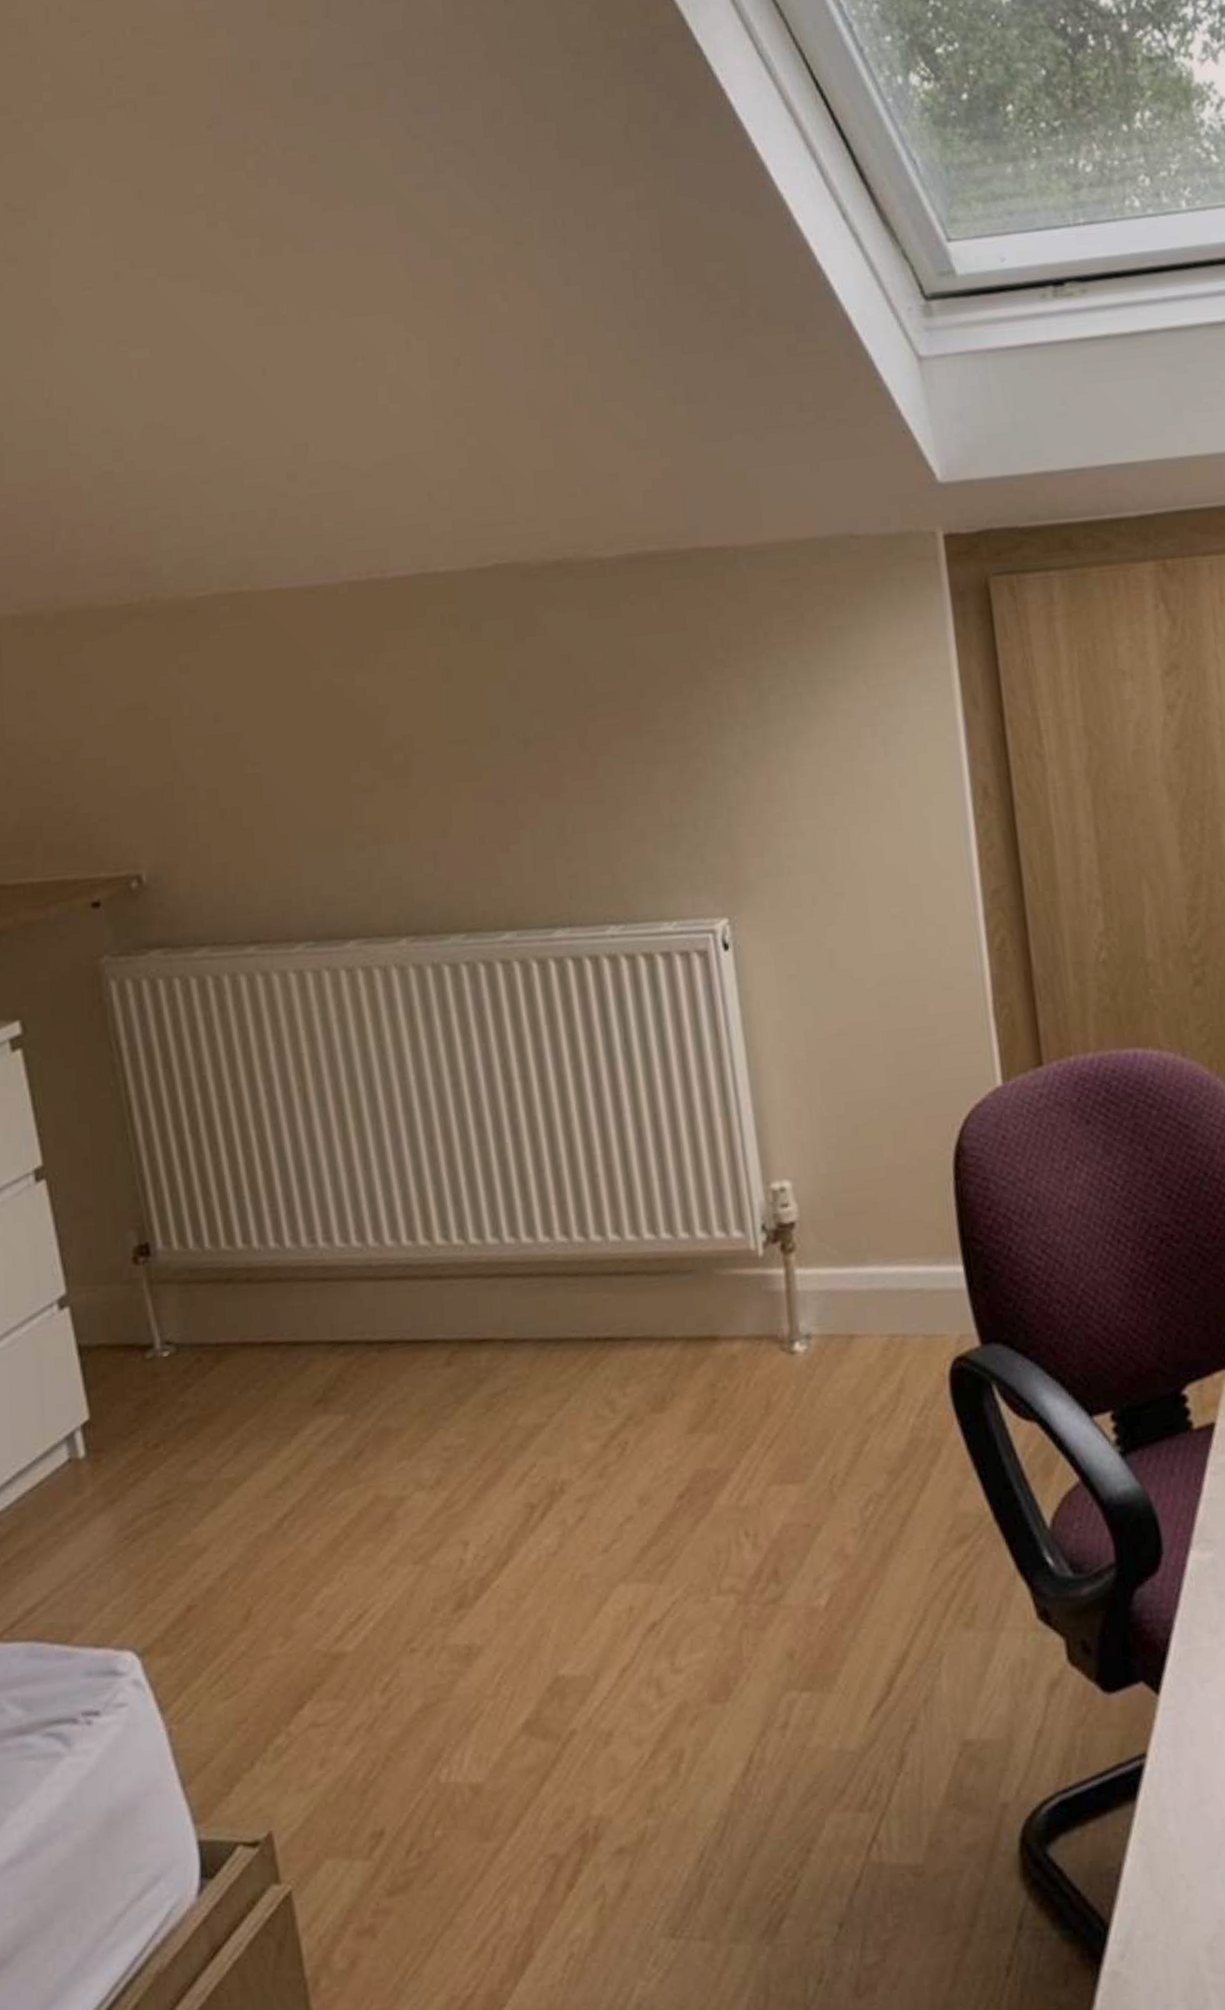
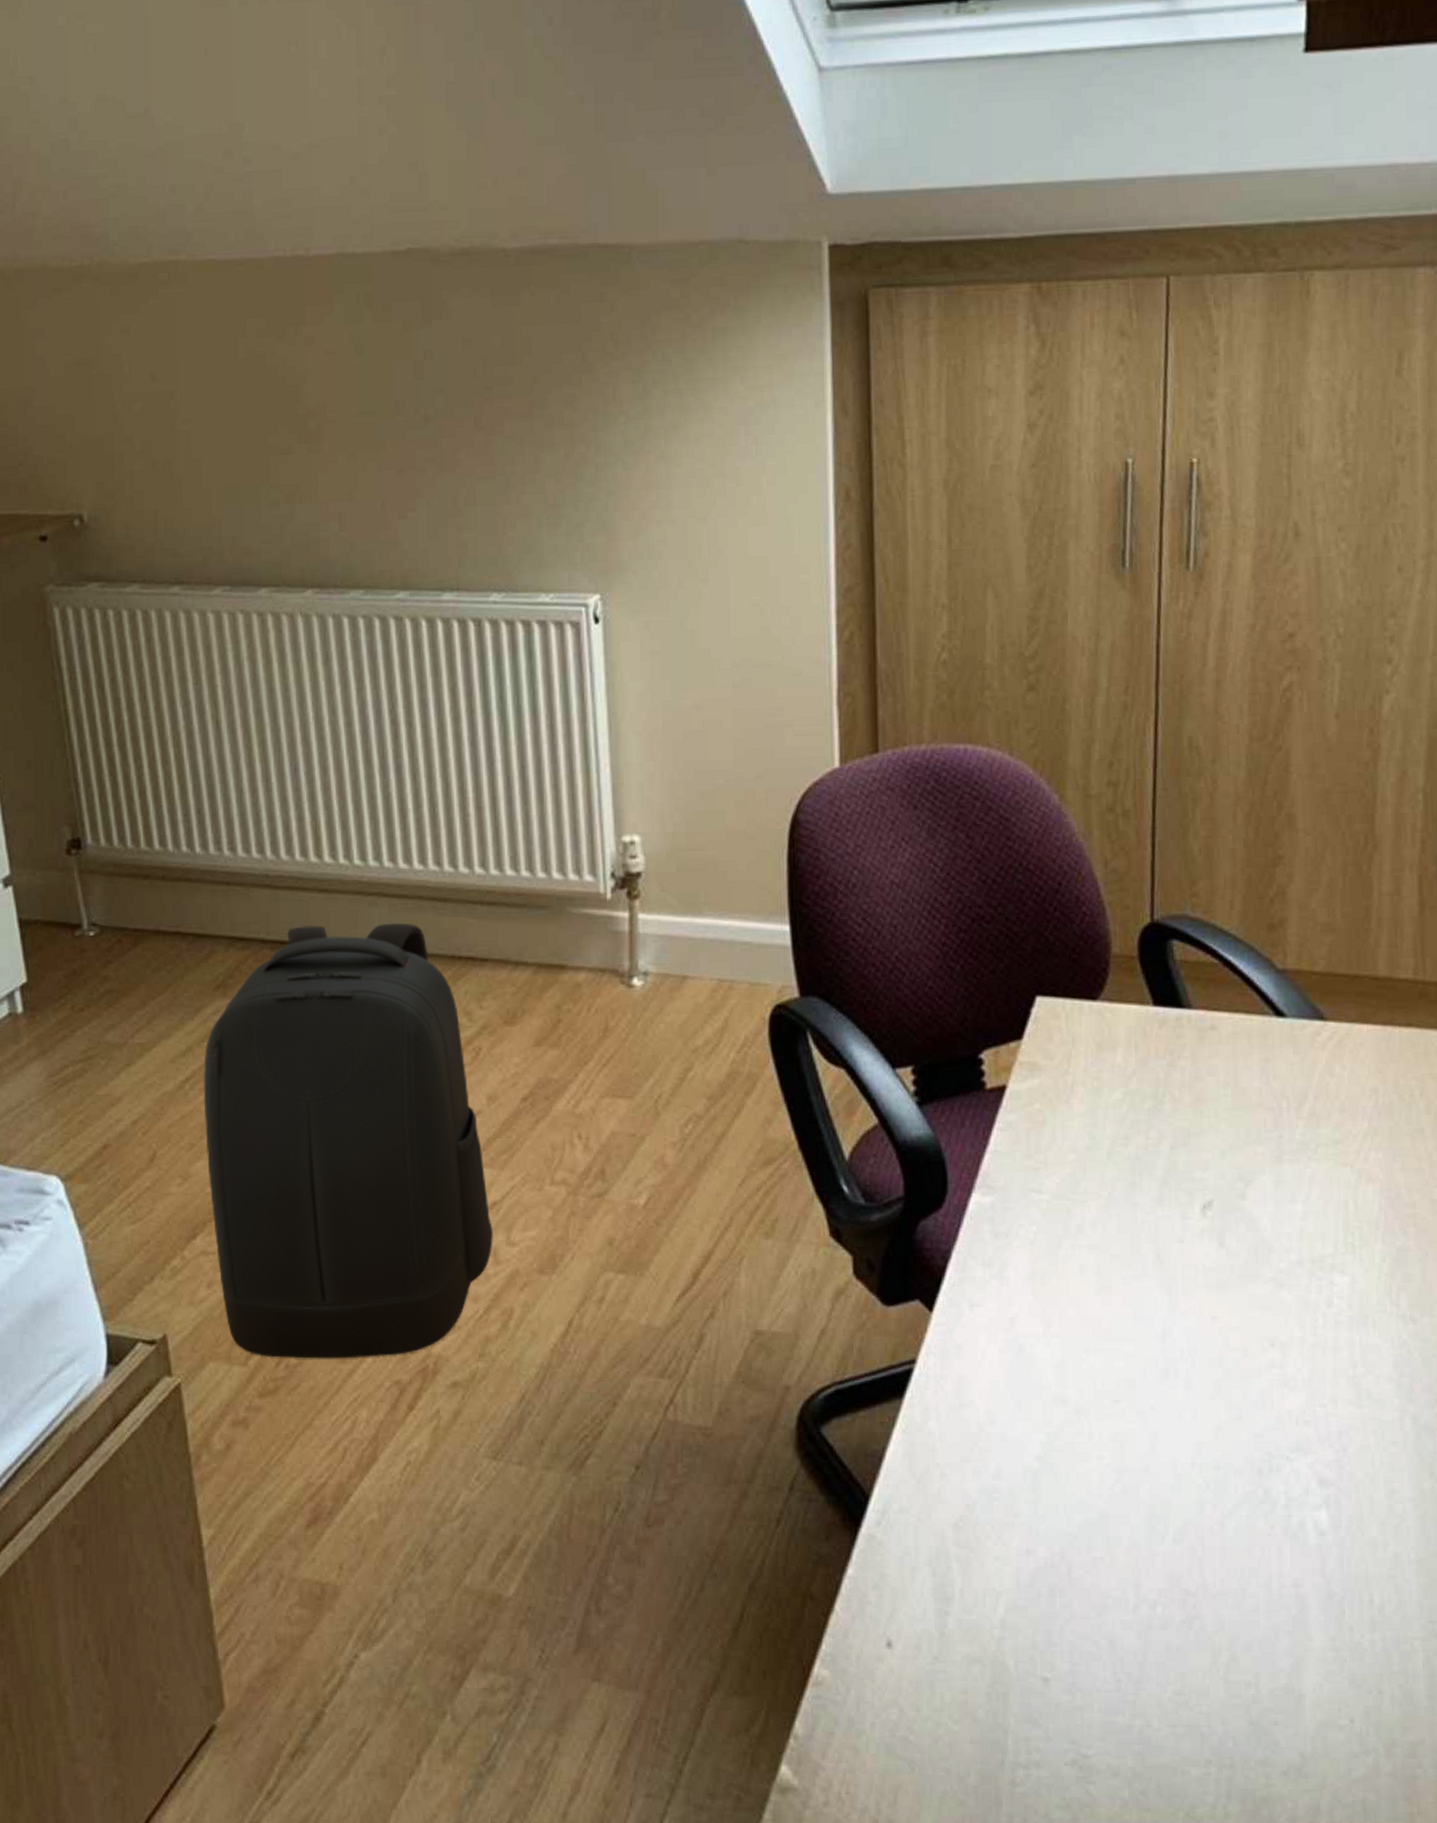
backpack: none [304,1305,656,1844] -> present [203,922,494,1359]

